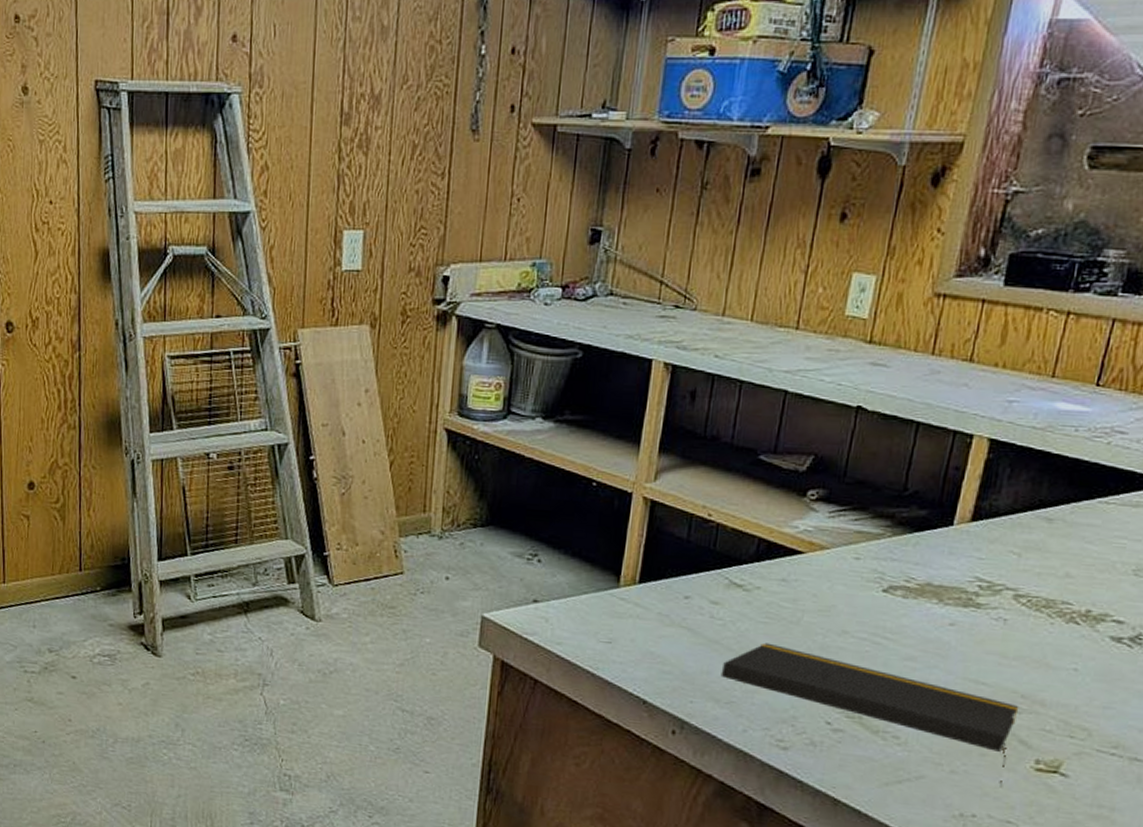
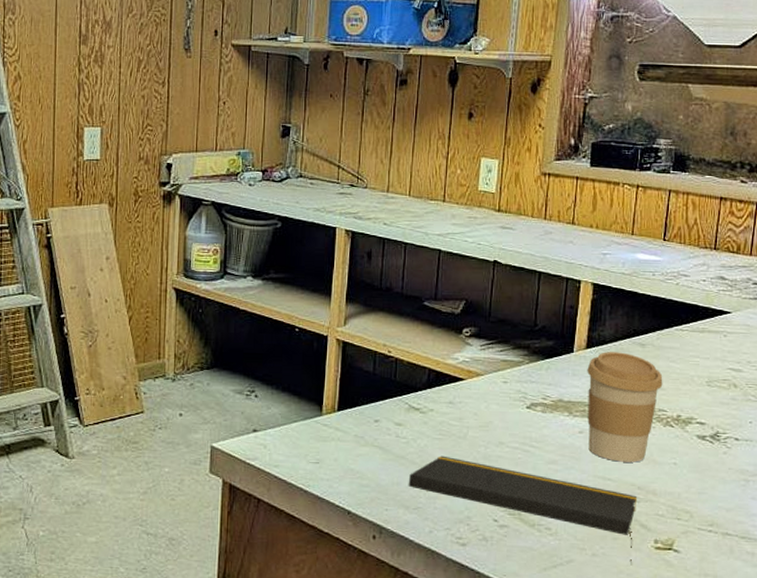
coffee cup: none [960,526,1073,665] -> present [587,352,663,463]

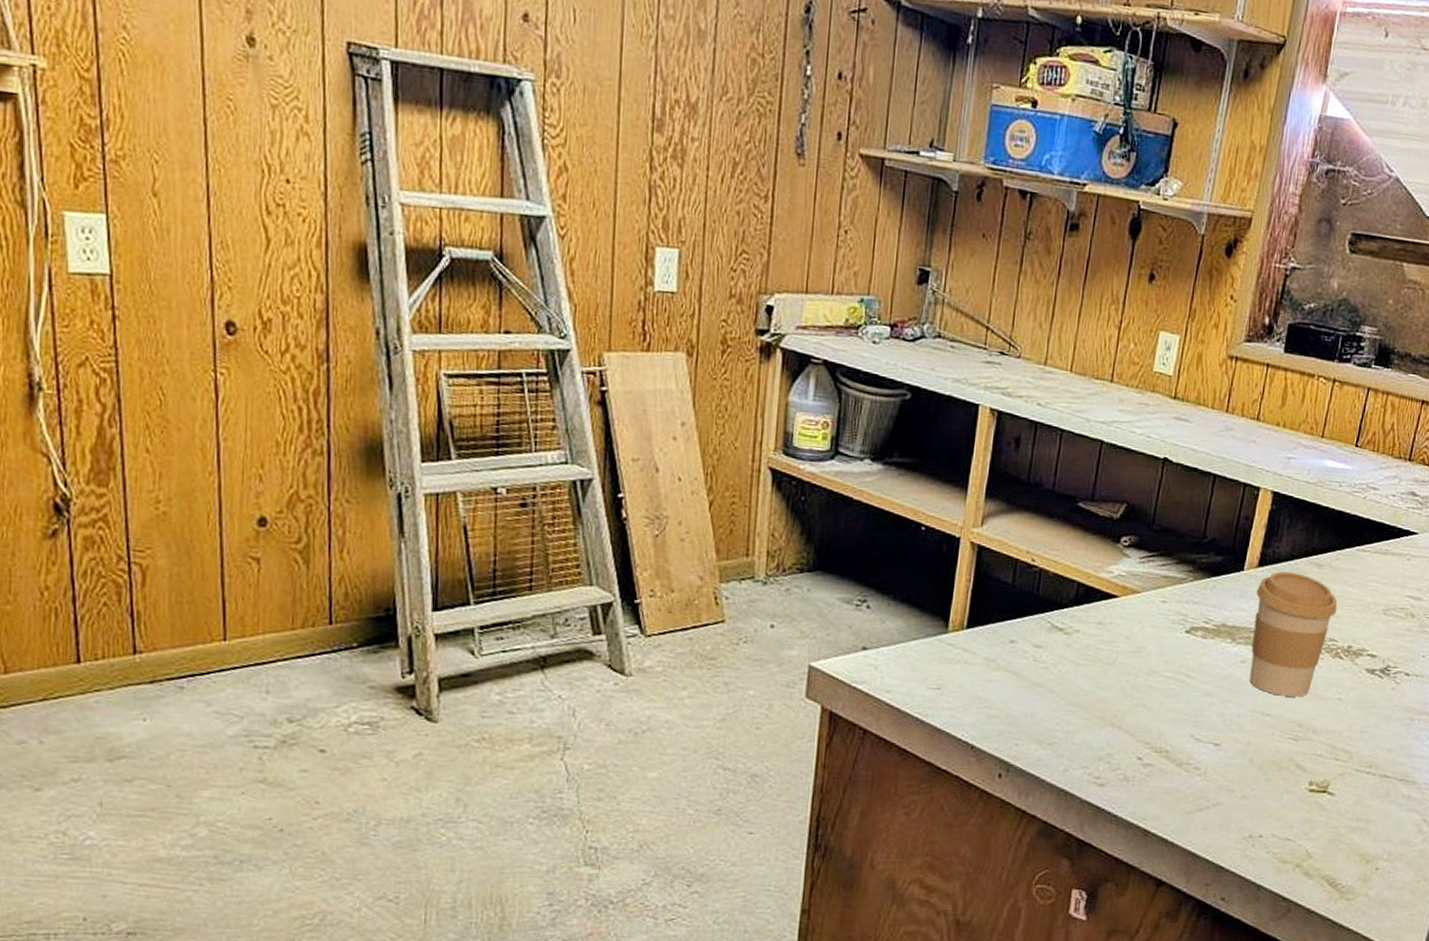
notepad: present [408,455,638,566] -> none [1043,684,1297,809]

